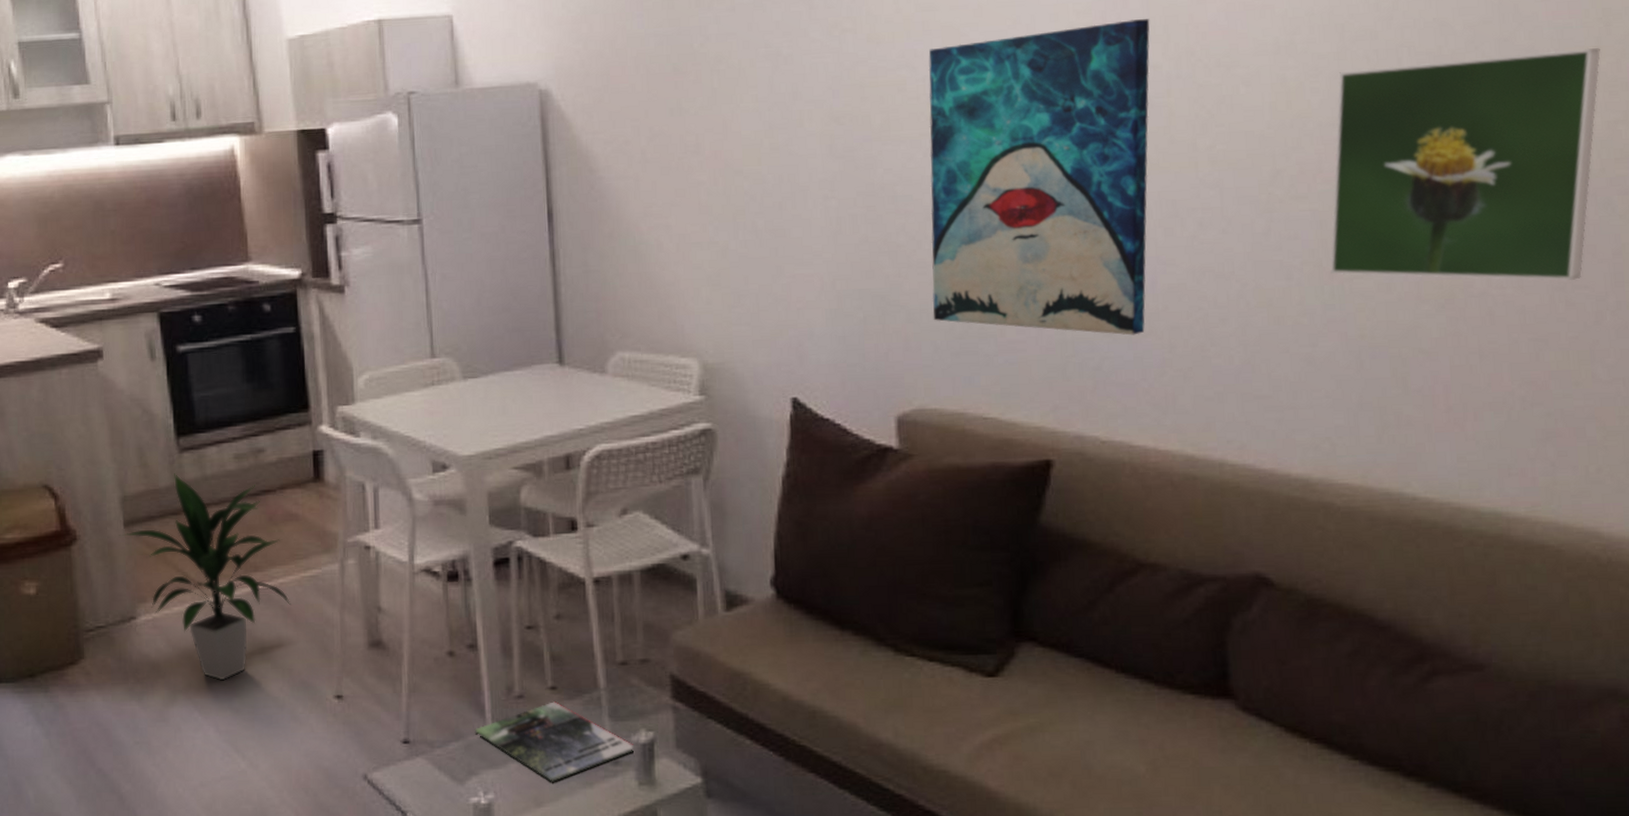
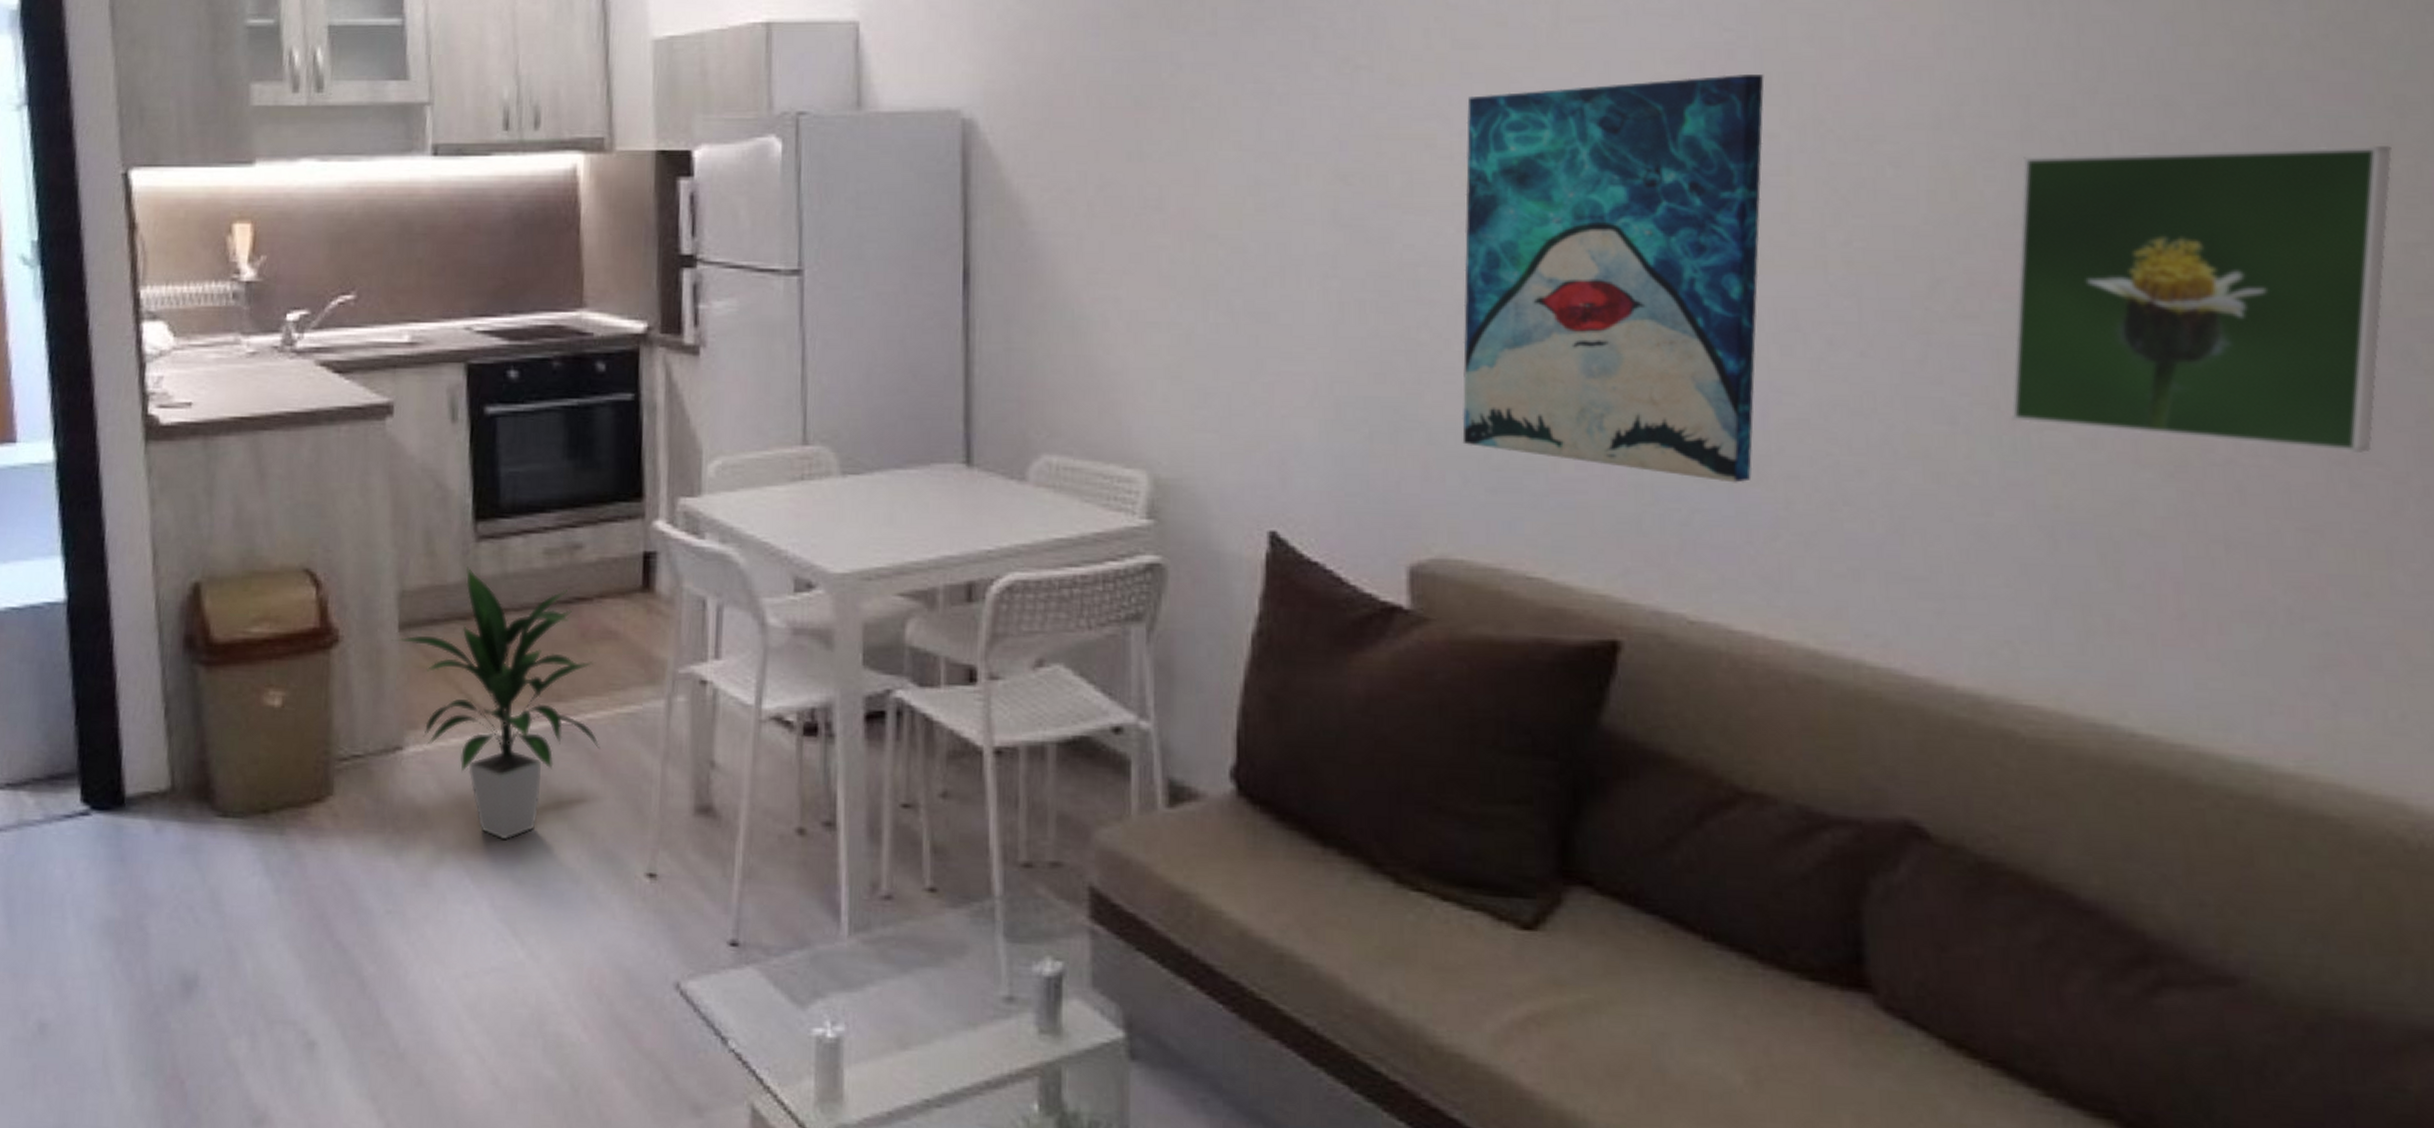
magazine: present [474,701,634,782] -> none [824,908,1034,1018]

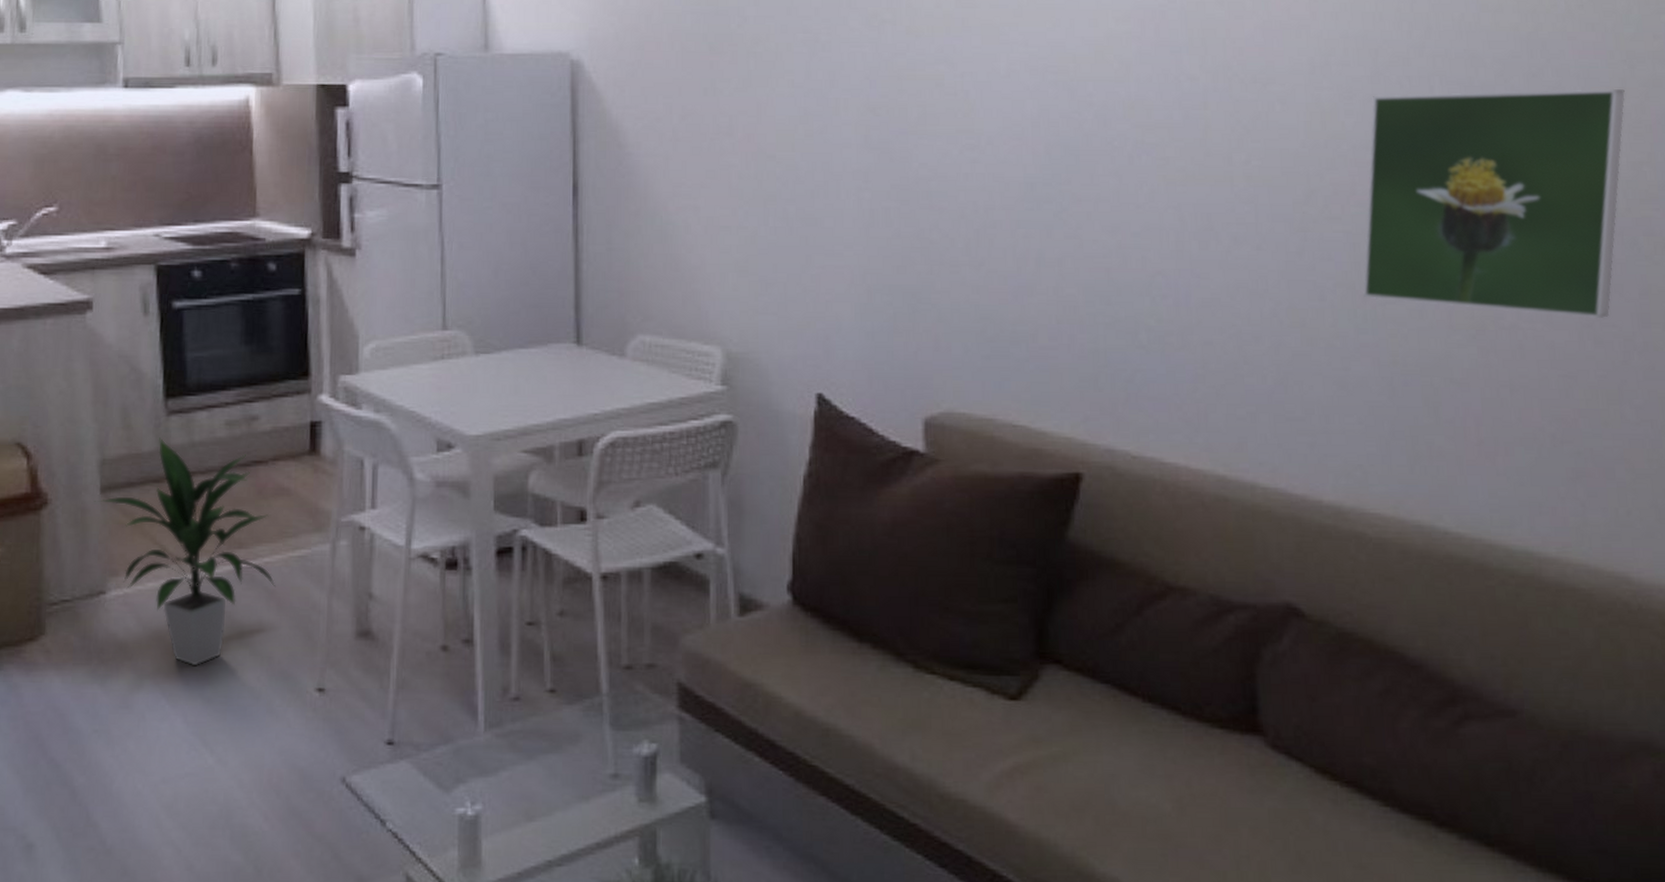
wall art: present [1462,74,1765,483] -> none [964,30,1188,349]

